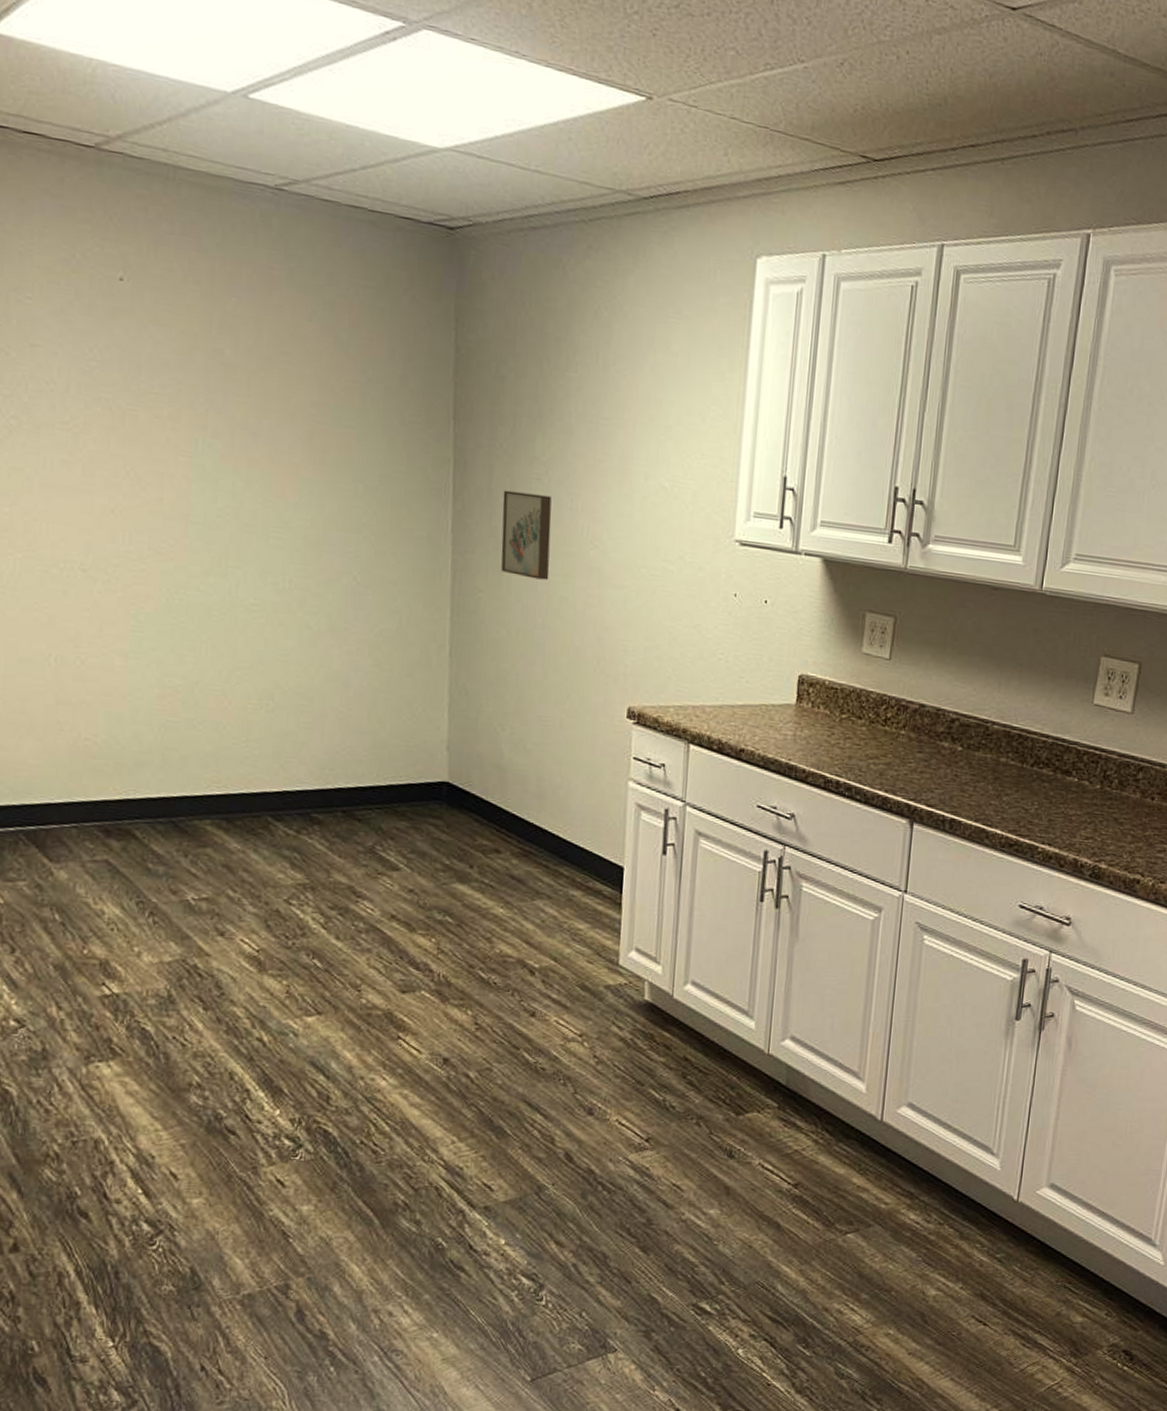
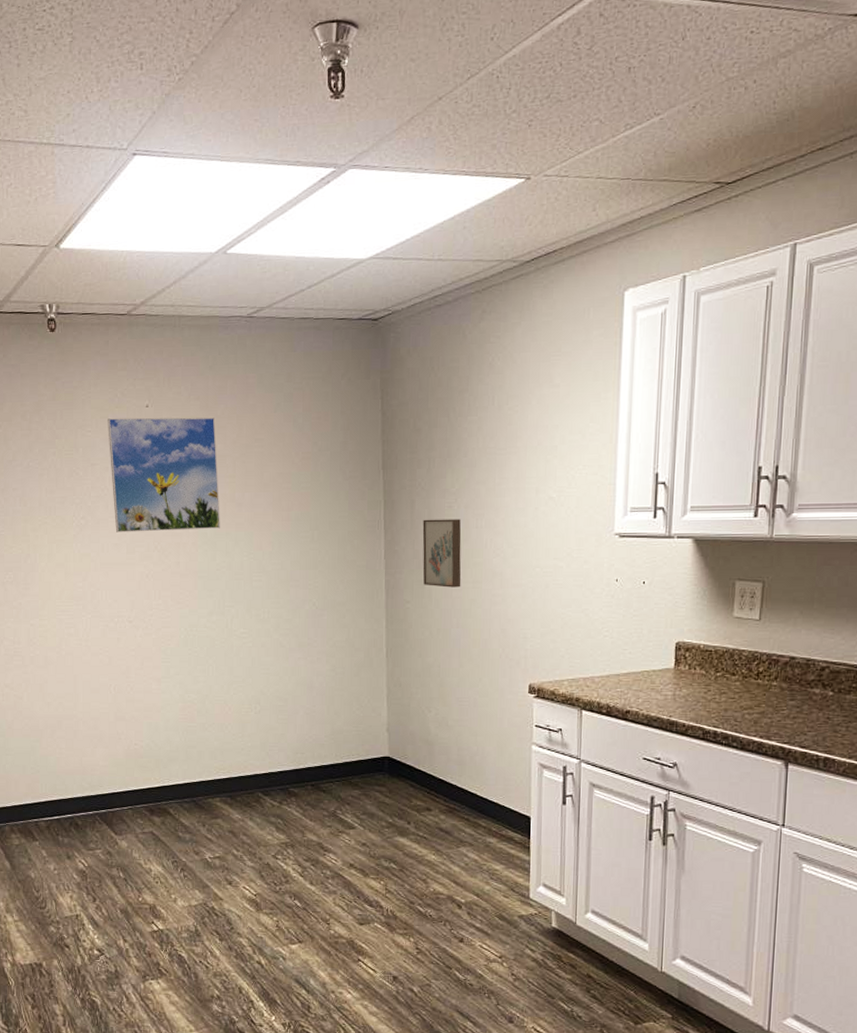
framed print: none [58,285,226,462] -> present [108,417,220,532]

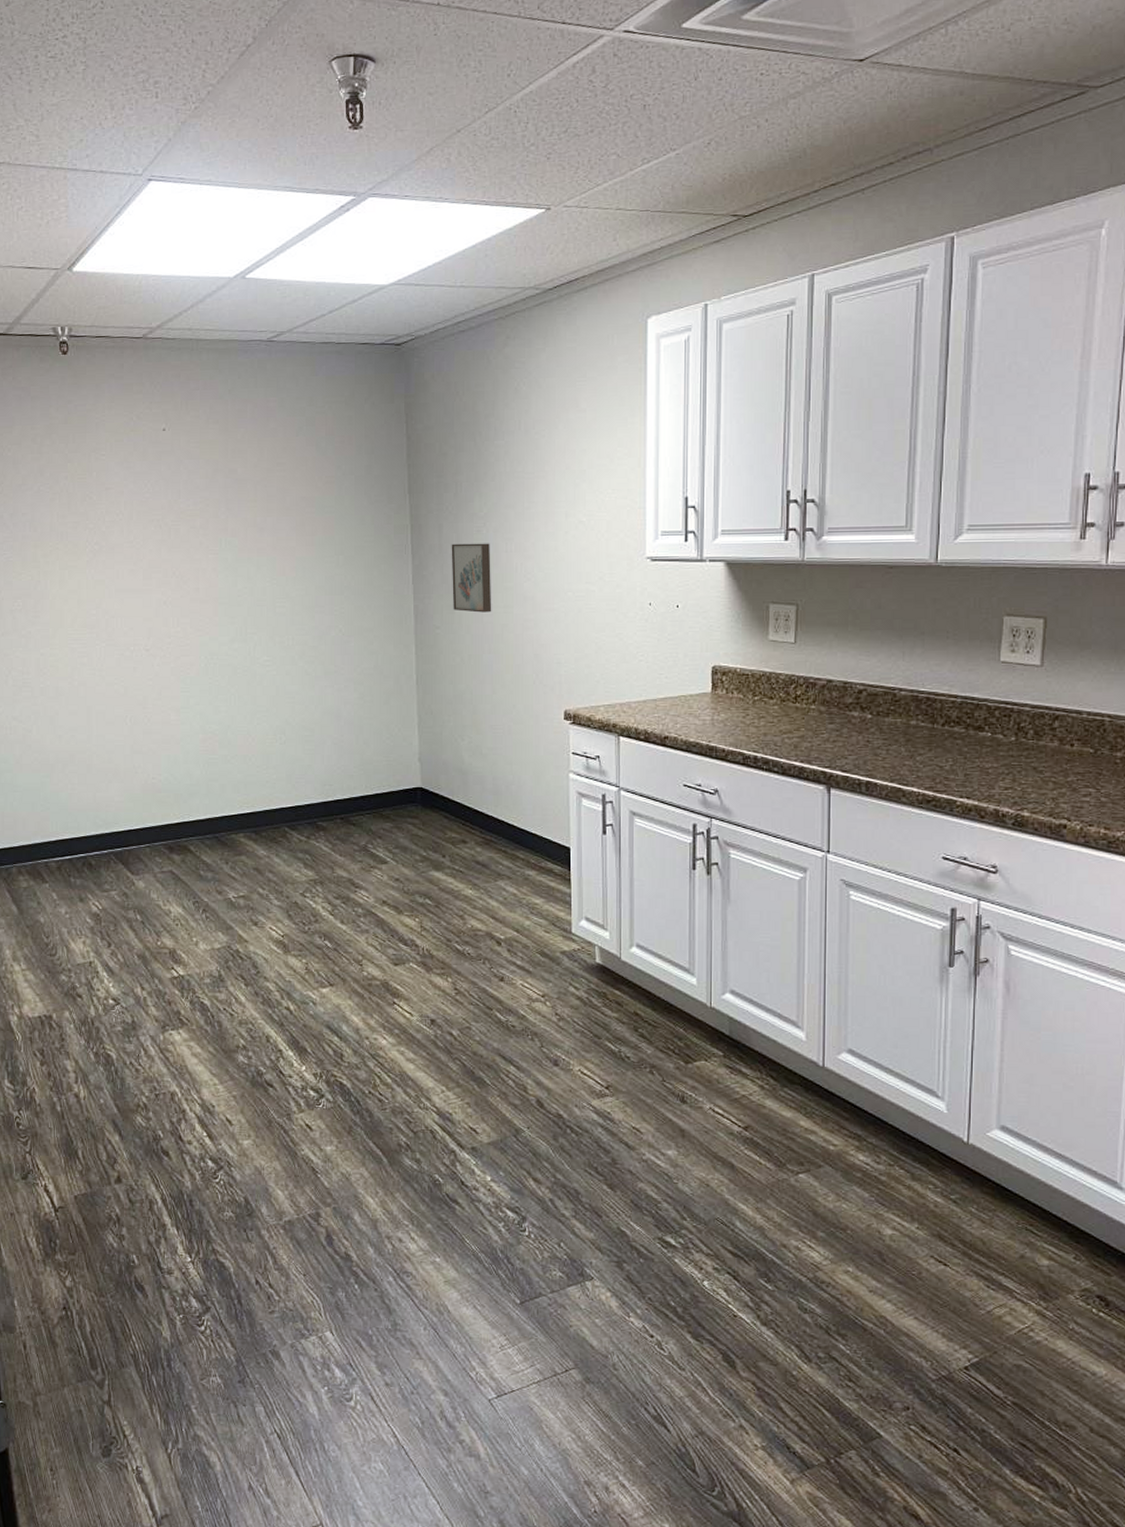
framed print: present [108,417,220,532] -> none [123,441,241,558]

